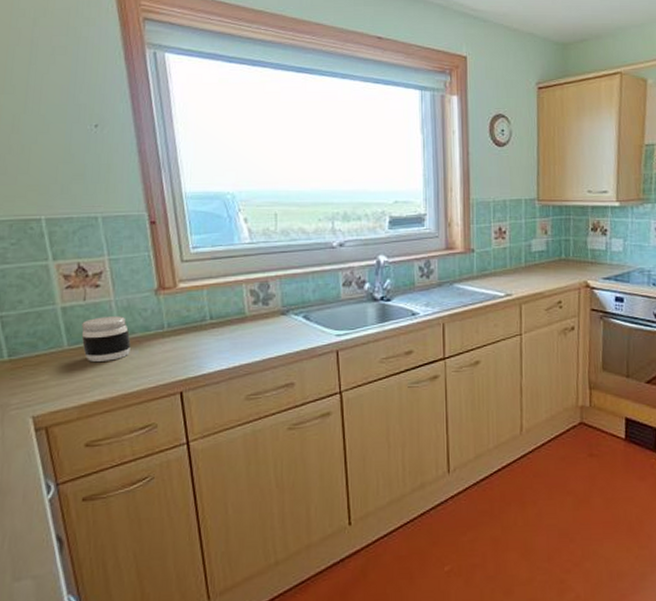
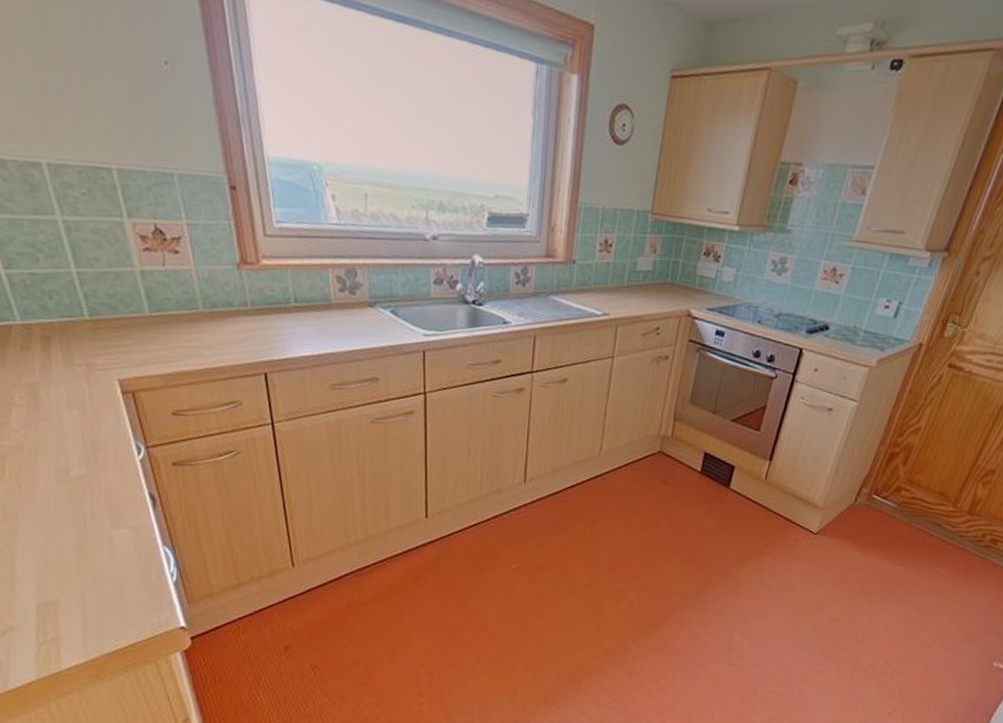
jar: present [81,316,131,362] -> none [162,285,213,333]

